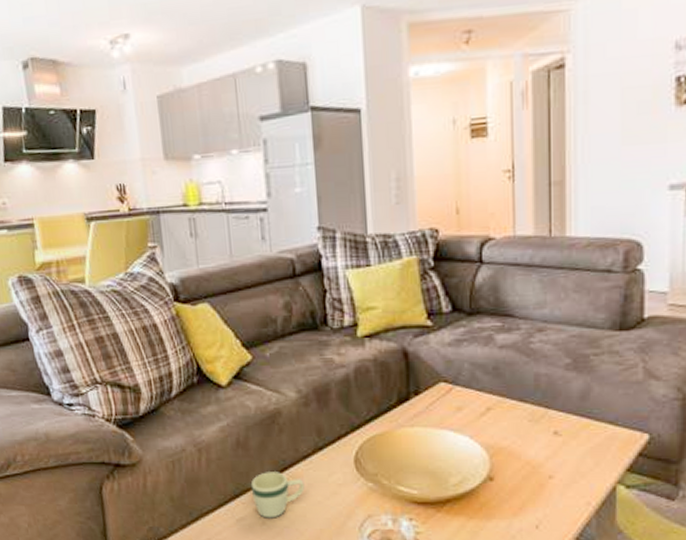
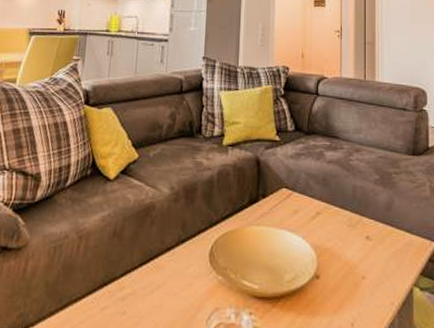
mug: present [250,472,305,518] -> none [118,261,165,308]

